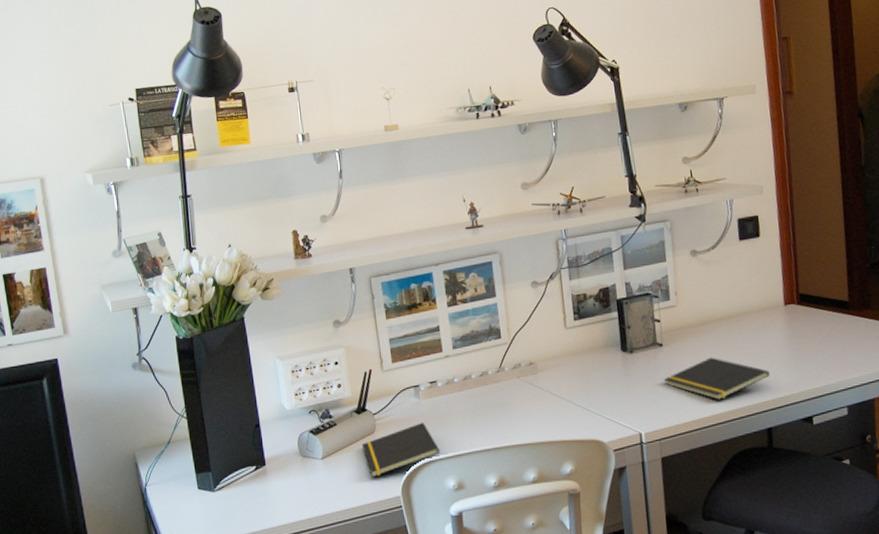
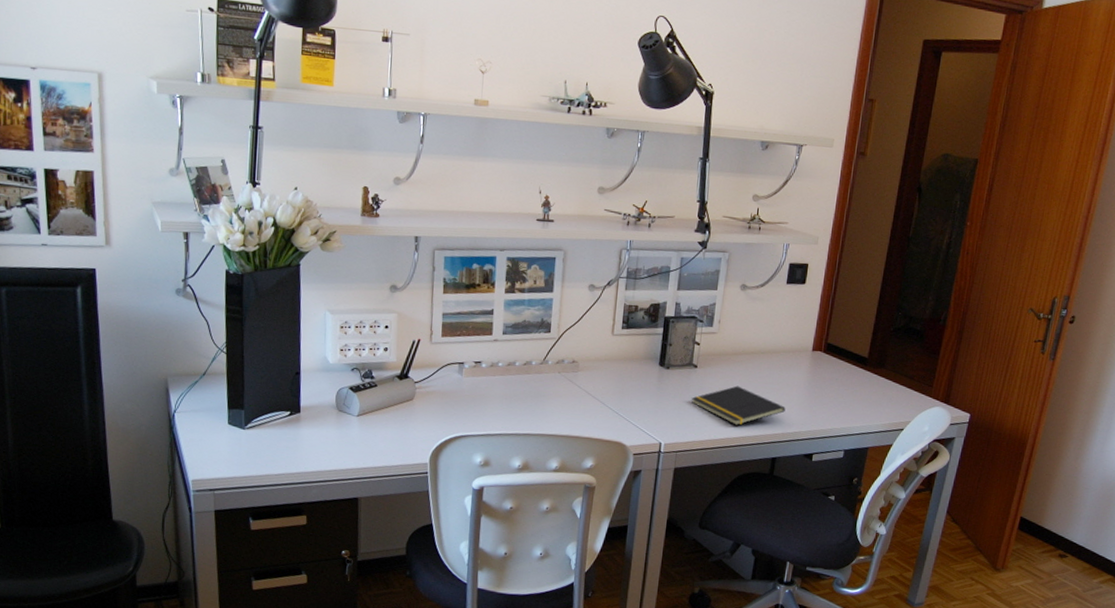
notepad: present [361,422,441,477] -> none [398,398,473,442]

